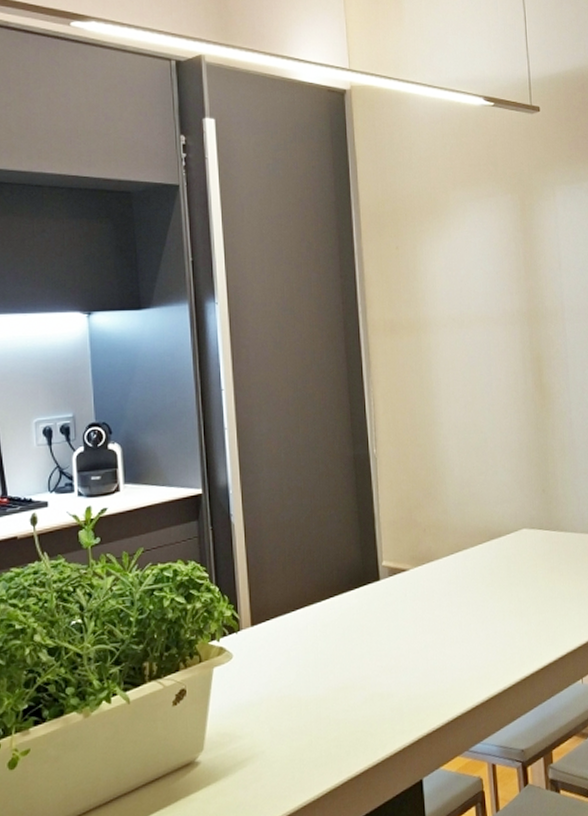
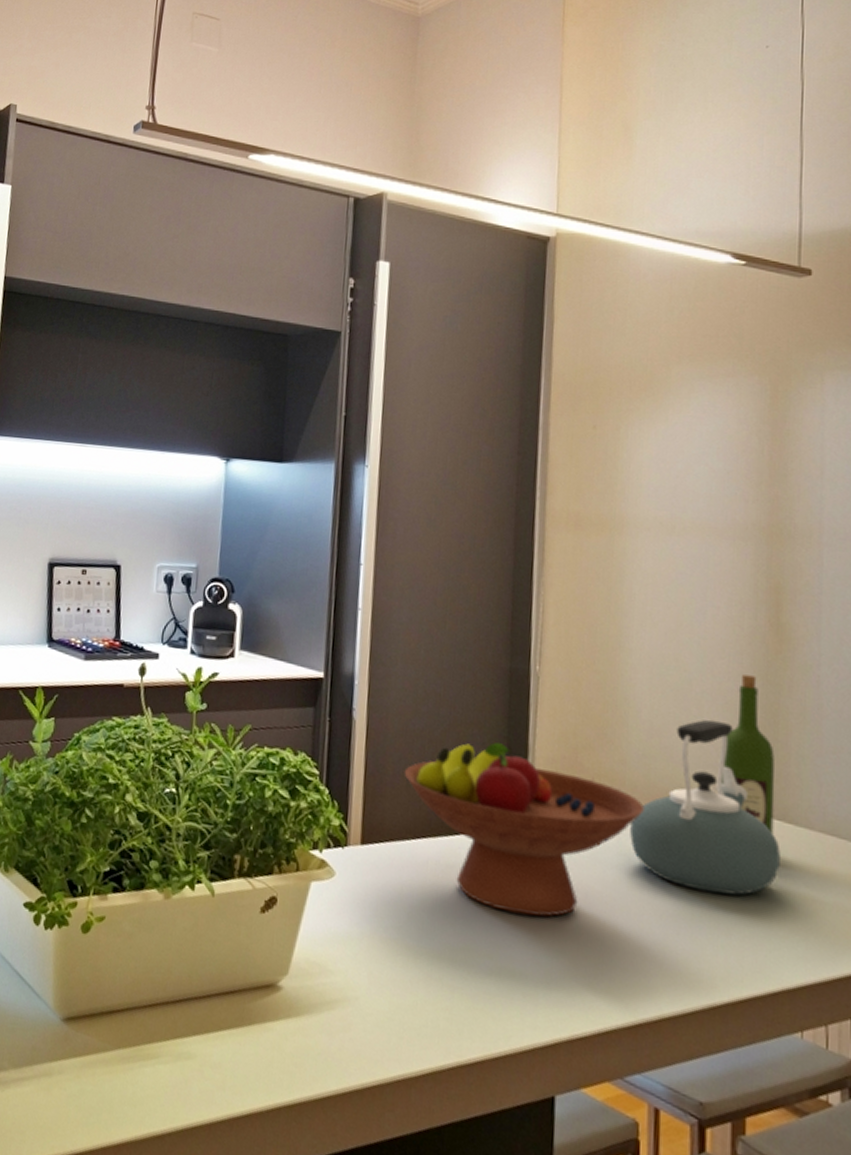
fruit bowl: none [279,517,463,650] -> present [404,742,644,918]
kettle: none [455,466,558,597] -> present [630,719,781,896]
wine bottle: none [514,427,552,542] -> present [721,674,775,834]

